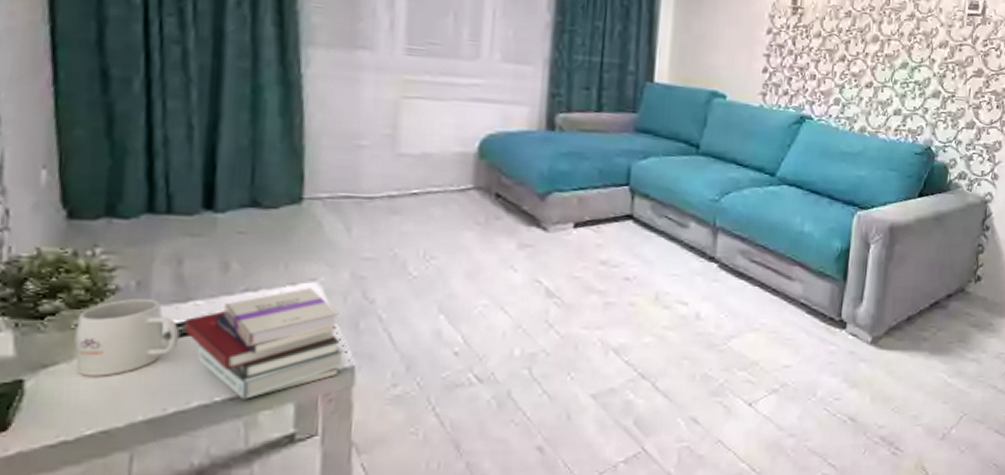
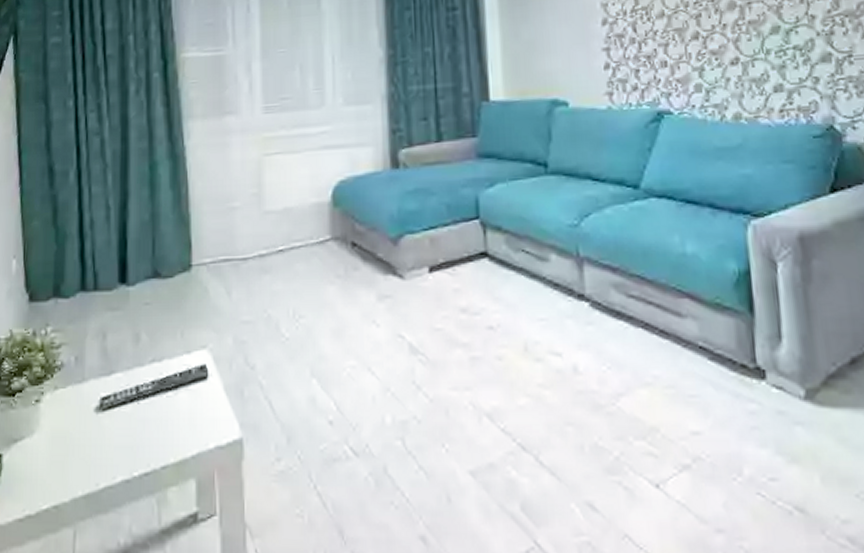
mug: present [74,298,180,376] -> none [34,372,106,451]
books: present [184,288,345,399] -> none [109,356,234,475]

